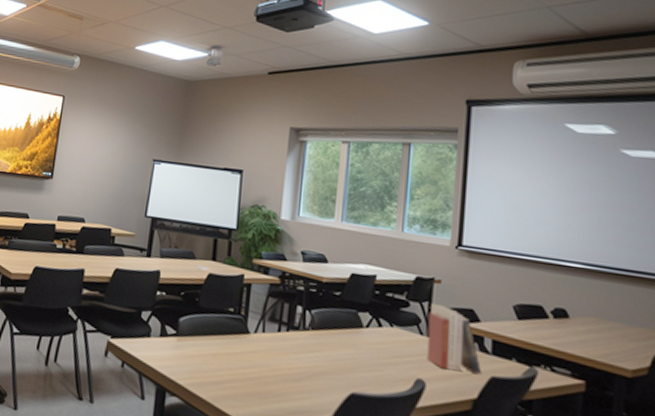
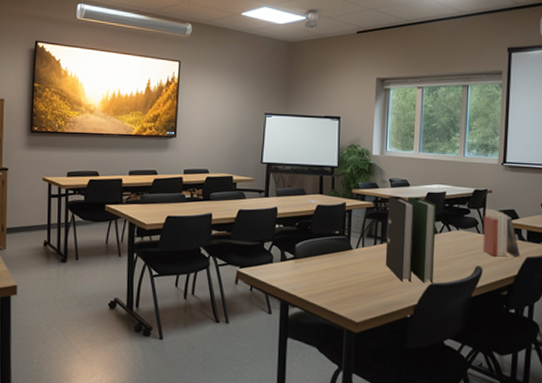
binder: none [291,272,364,393] -> present [385,196,437,283]

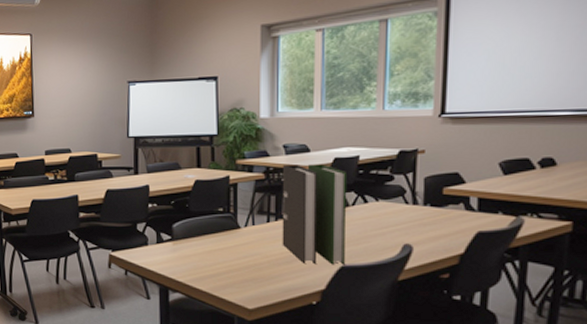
books: present [482,208,521,257] -> none [412,172,469,232]

